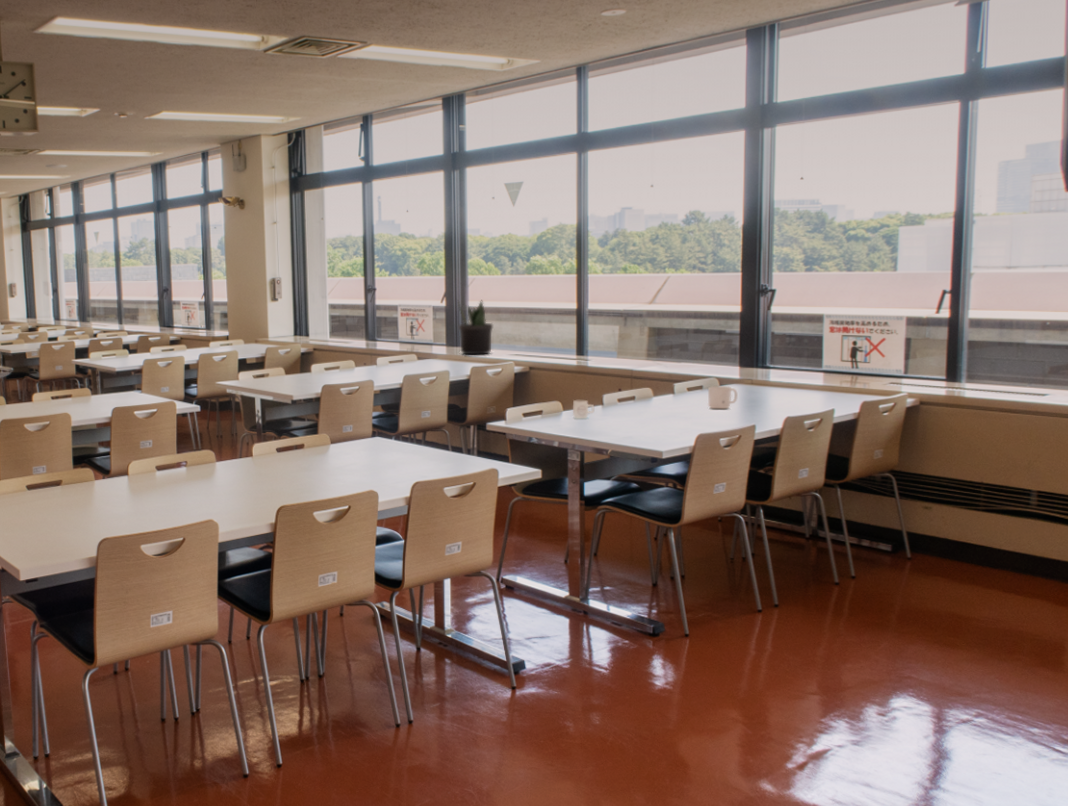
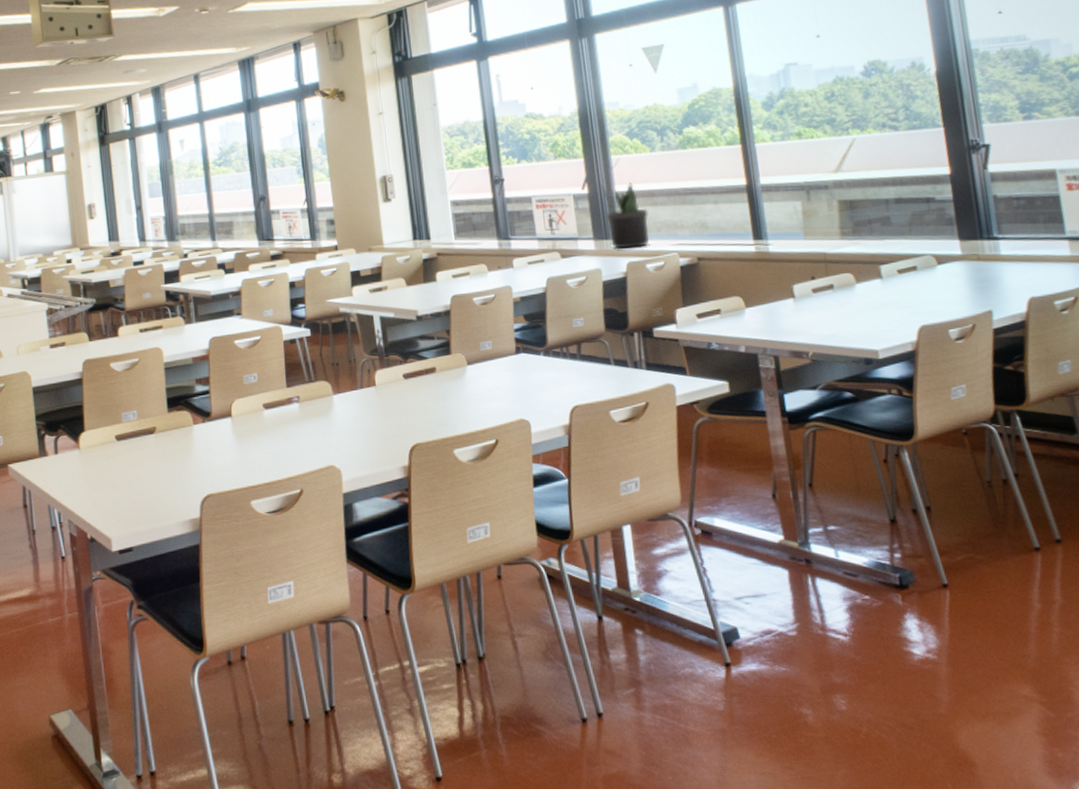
mug: present [572,399,595,419] -> none [756,292,785,317]
mug: present [707,385,738,410] -> none [923,264,964,295]

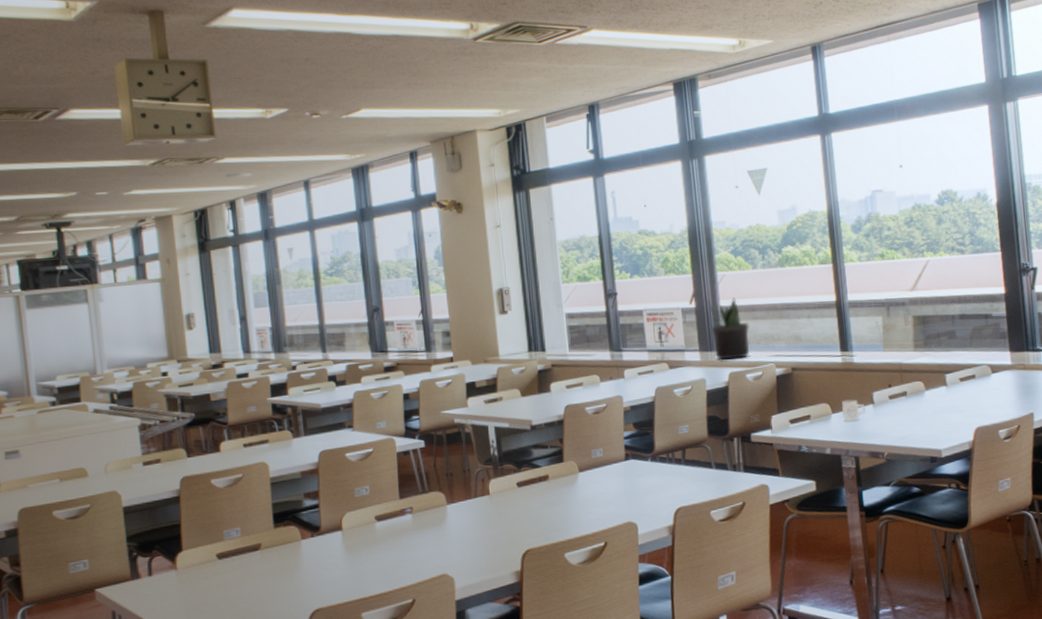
mug: none [756,292,785,317] -> present [841,399,866,422]

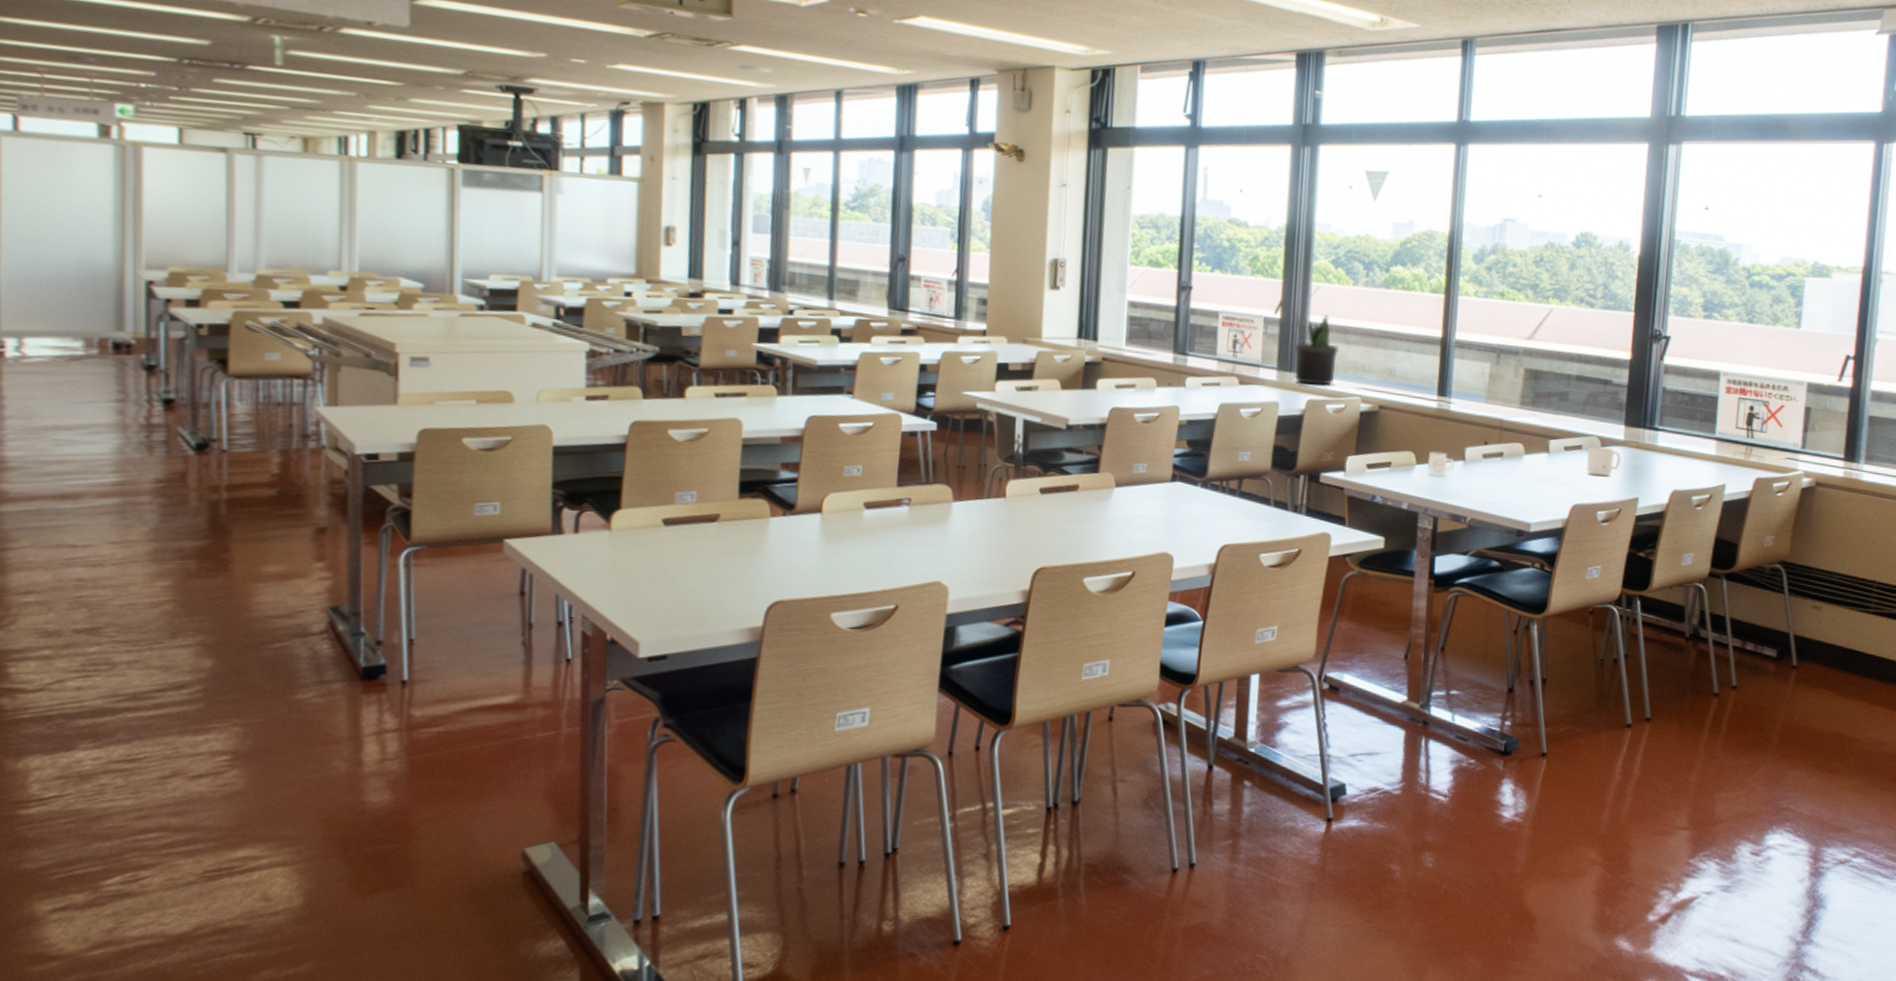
mug: none [980,373,1012,400] -> present [1586,445,1621,477]

